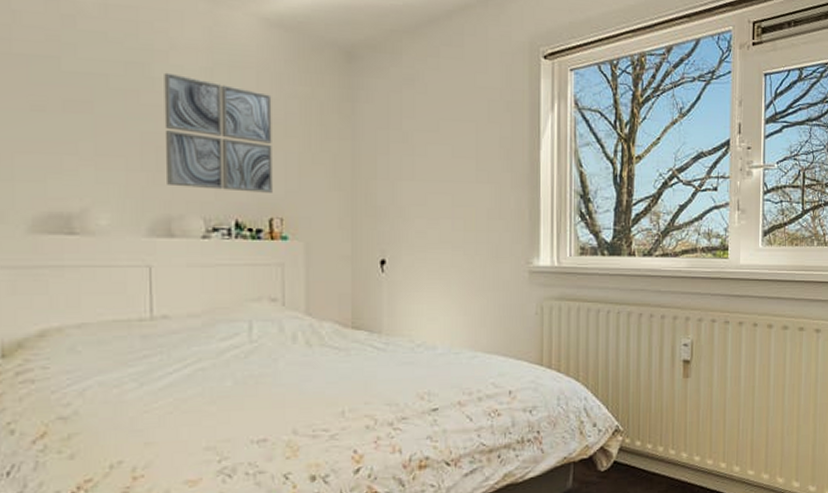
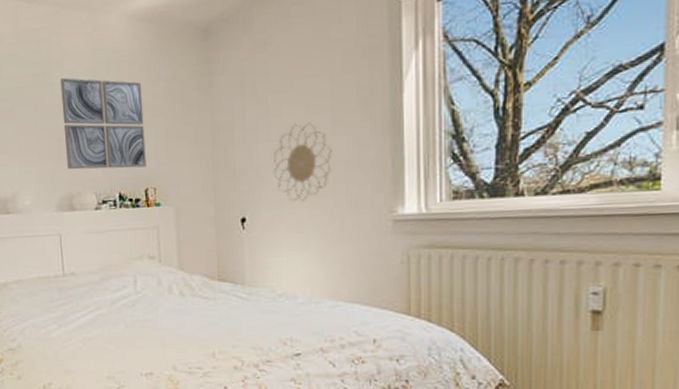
decorative wall piece: none [416,165,475,247] -> present [273,122,332,202]

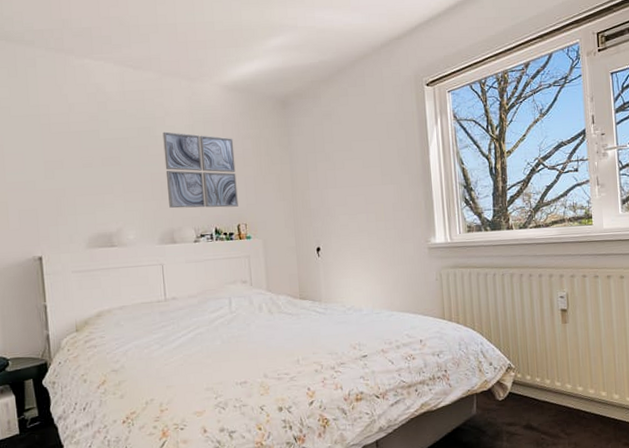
decorative wall piece: present [273,122,332,202] -> none [340,174,383,234]

